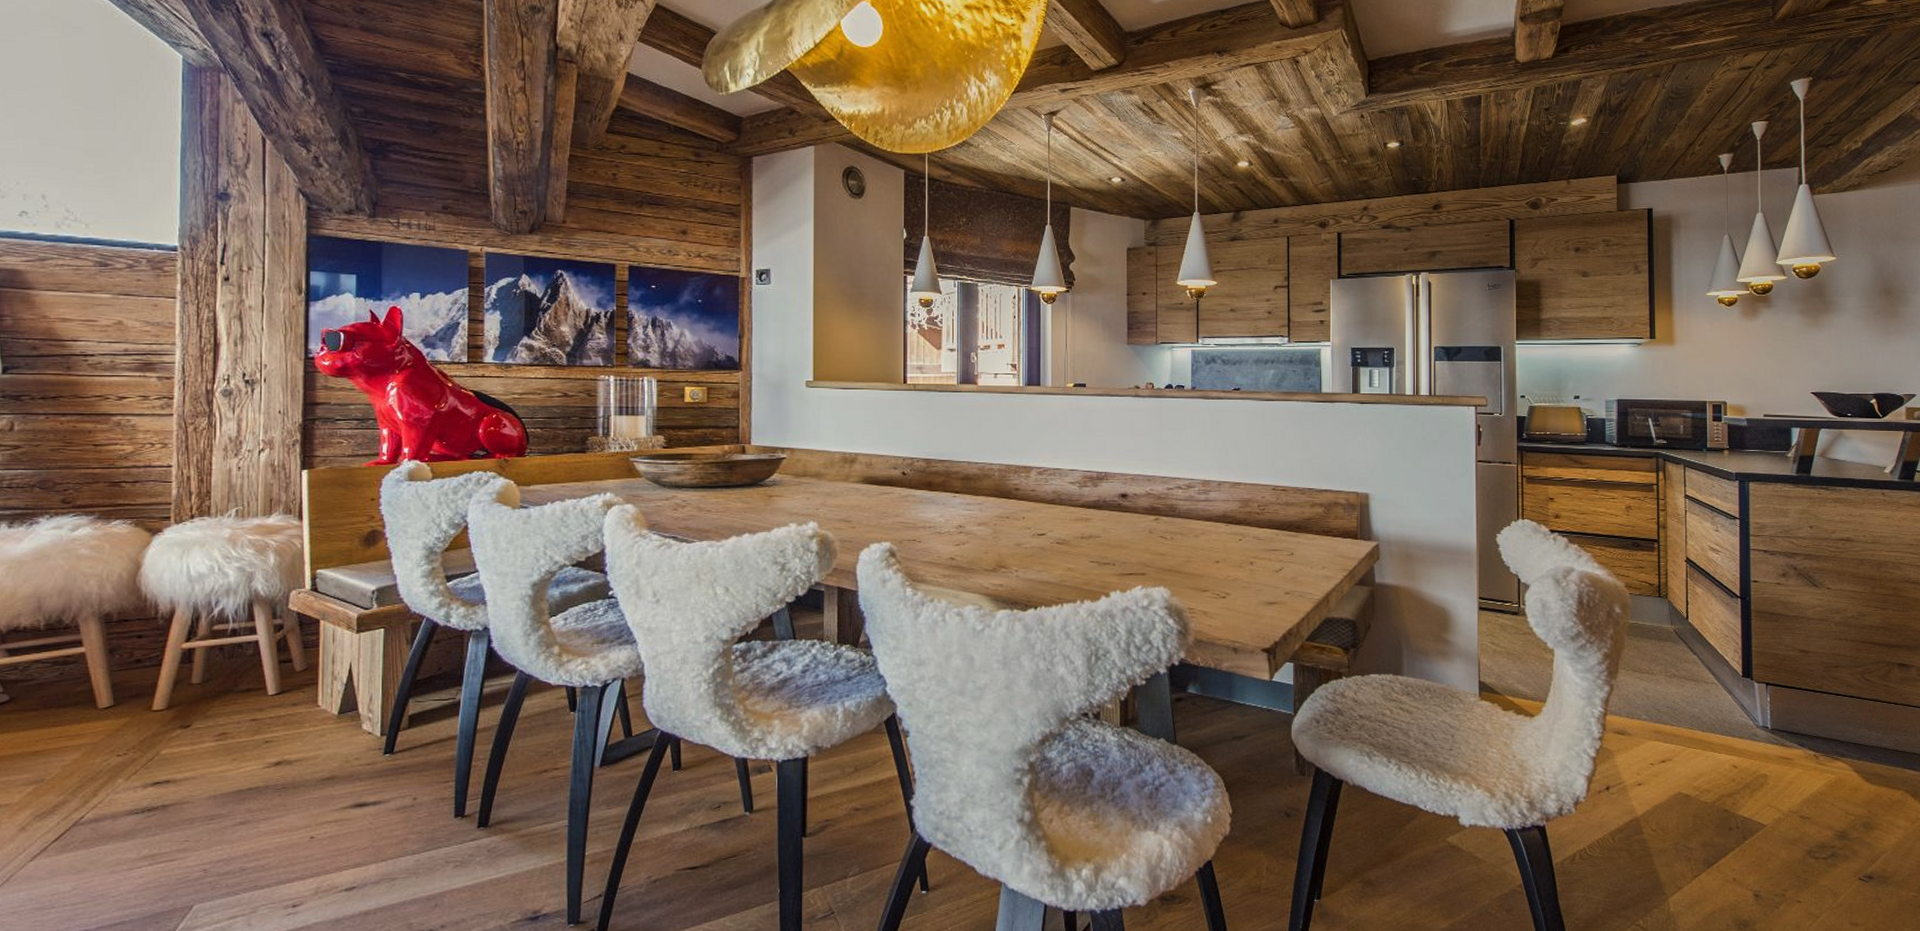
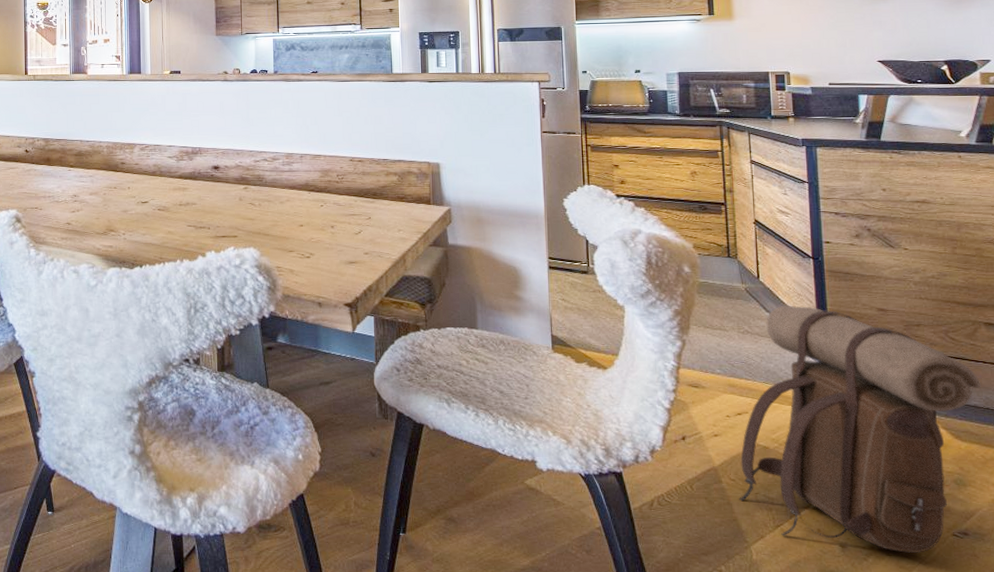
backpack: none [1659,647,1892,899] -> present [739,305,981,553]

